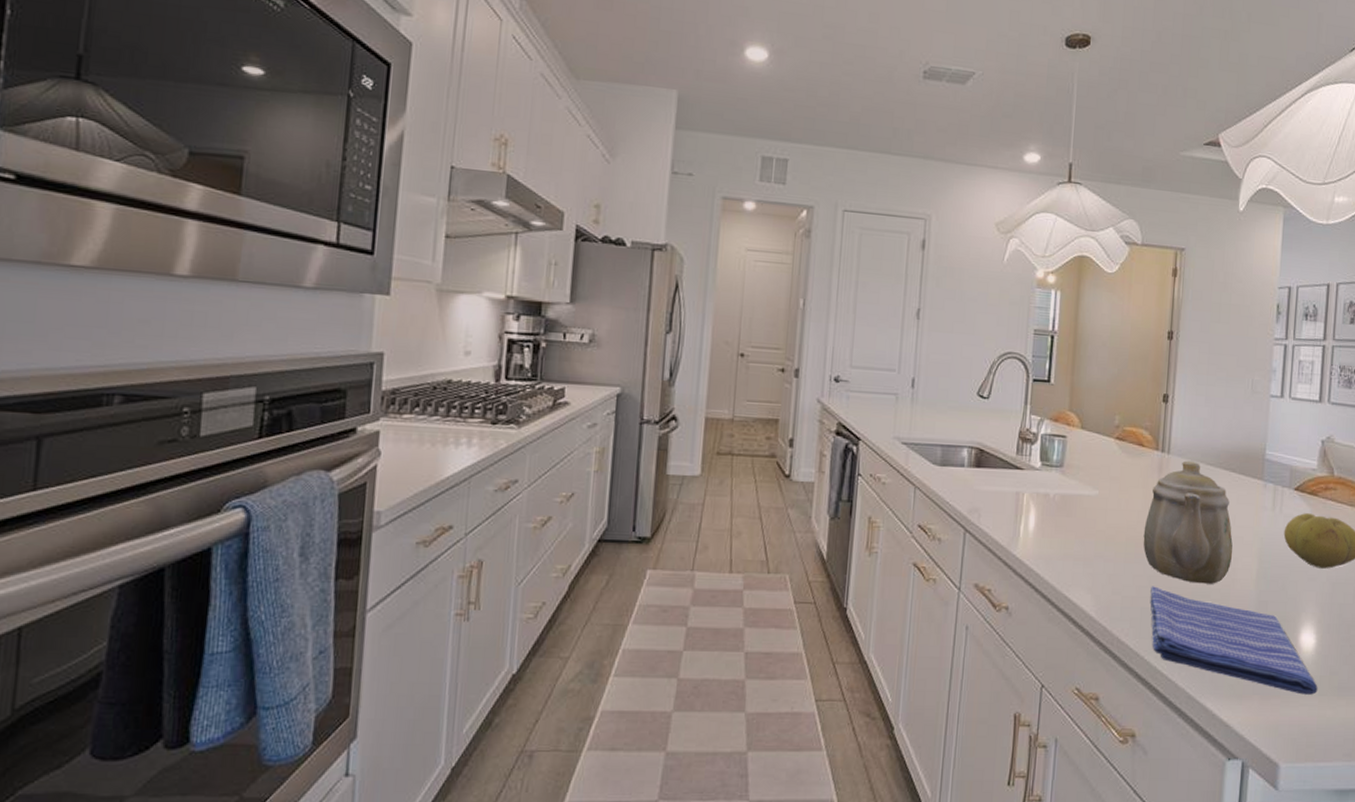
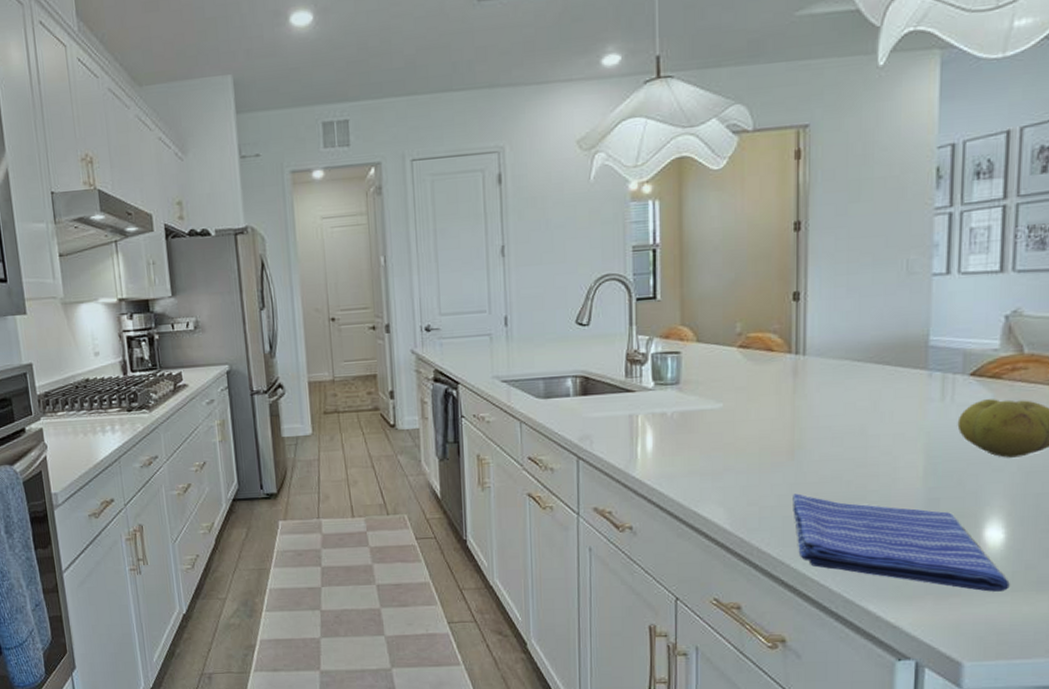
teapot: present [1143,460,1233,584] -> none [780,359,891,487]

